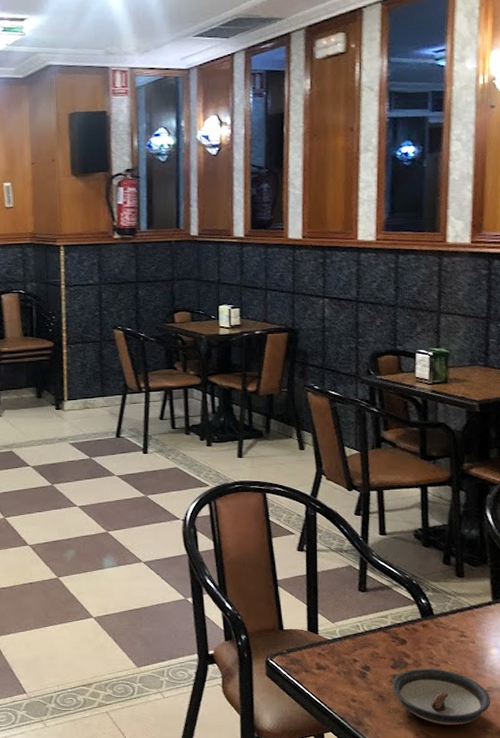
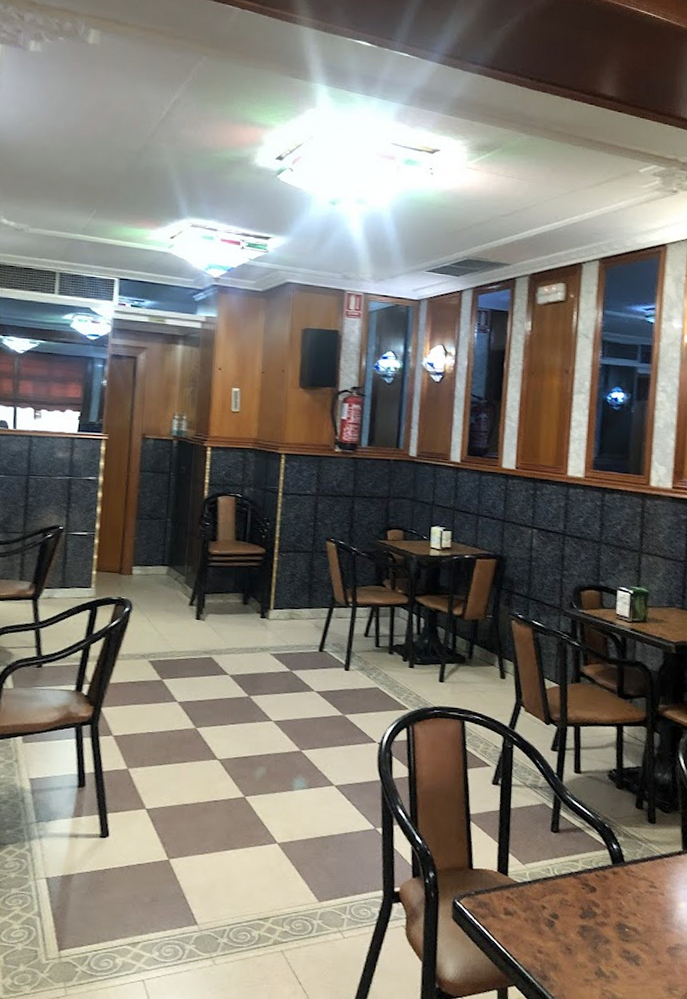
saucer: present [392,669,490,725] -> none [579,920,678,985]

